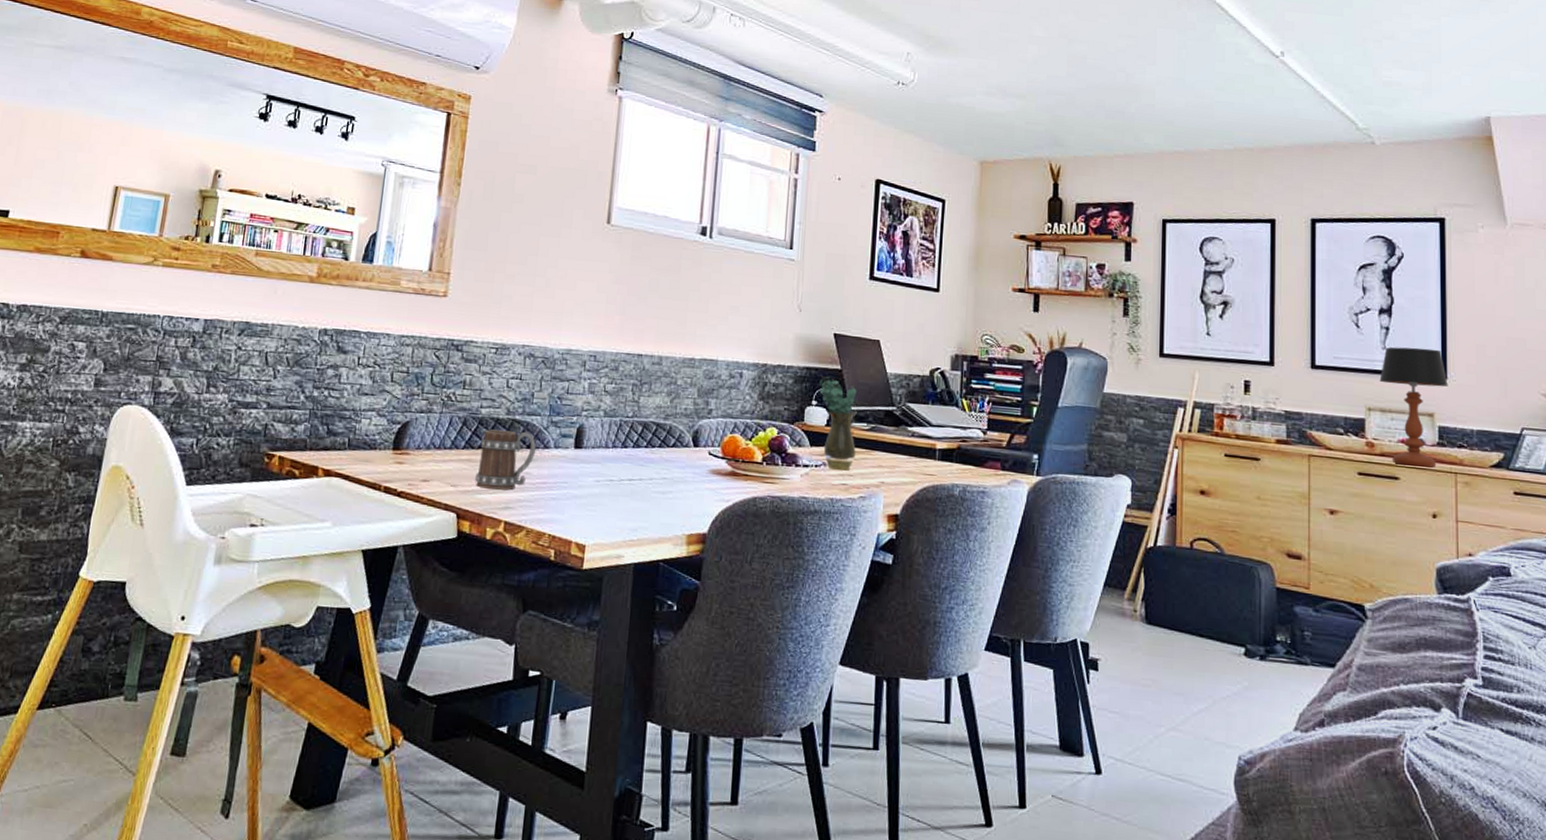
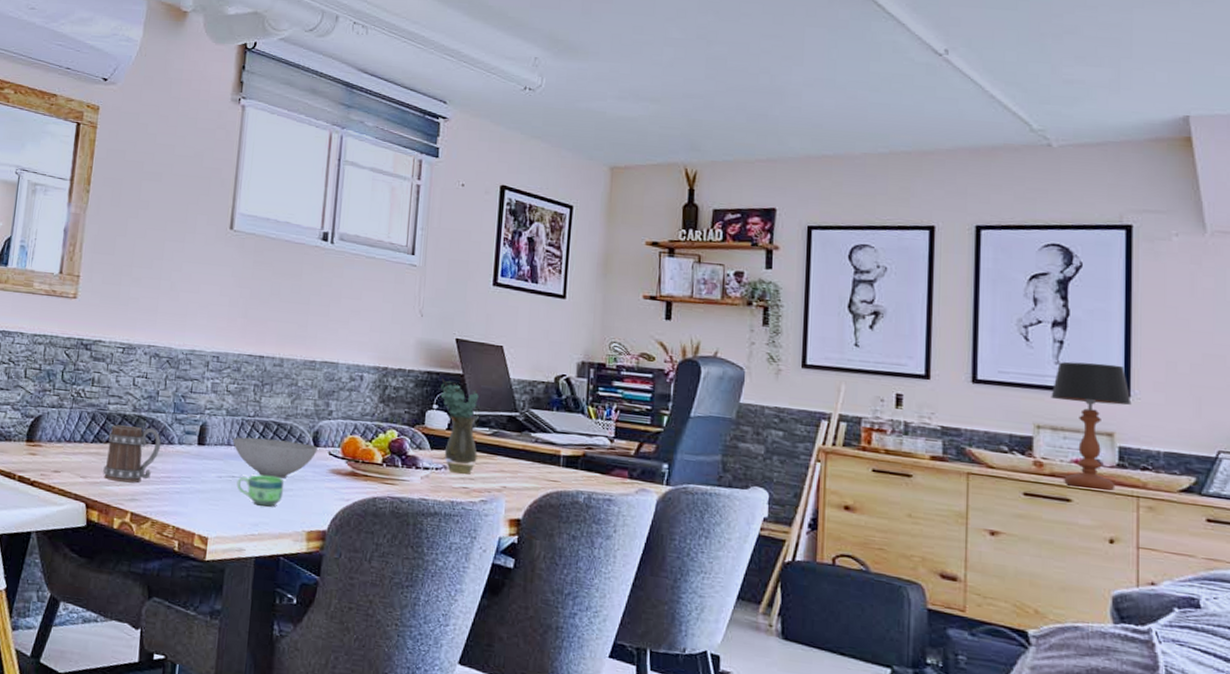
bowl: none [611,439,697,481] -> present [233,437,318,478]
cup: none [615,477,664,510] -> present [236,474,284,507]

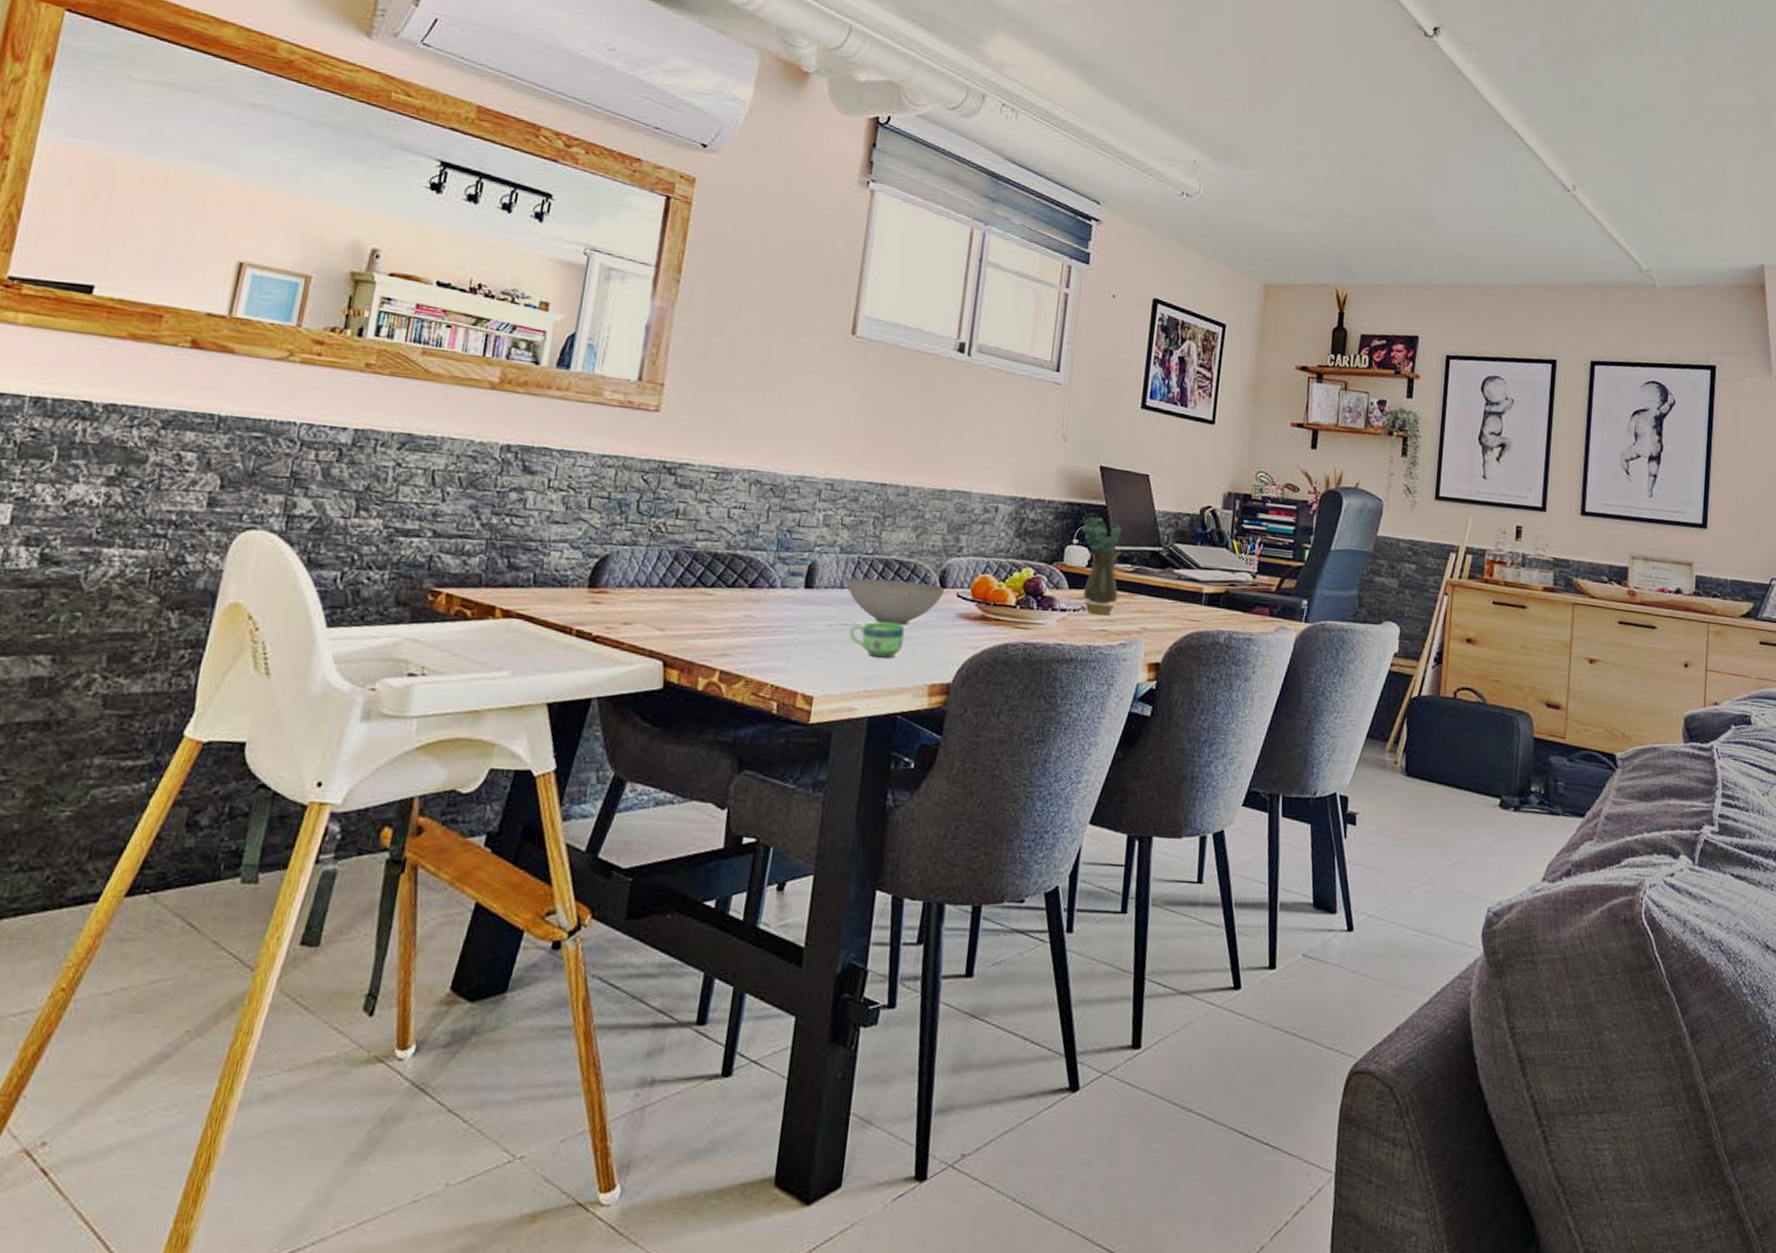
mug: present [103,424,162,483] -> none [686,565,761,635]
table lamp: present [1051,361,1132,491] -> none [1644,494,1708,617]

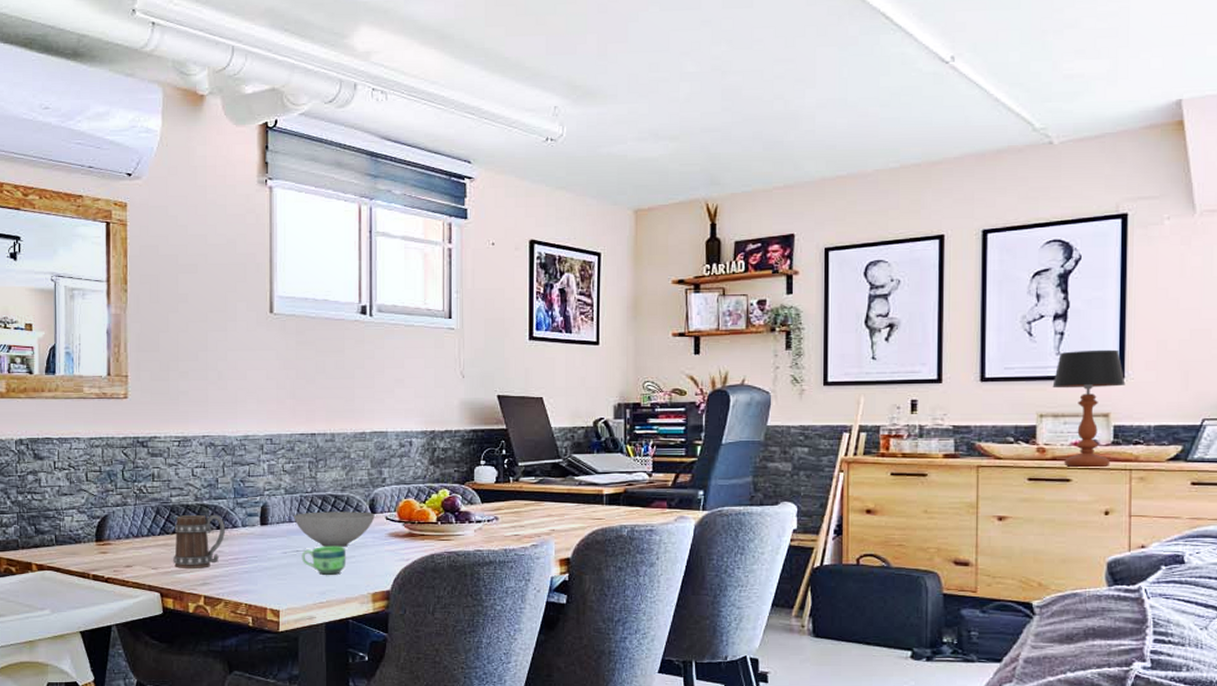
mug: none [686,565,761,635] -> present [173,514,226,568]
vase: present [1081,510,1122,616] -> none [486,435,526,522]
table lamp: none [1644,494,1708,617] -> present [1052,349,1126,468]

